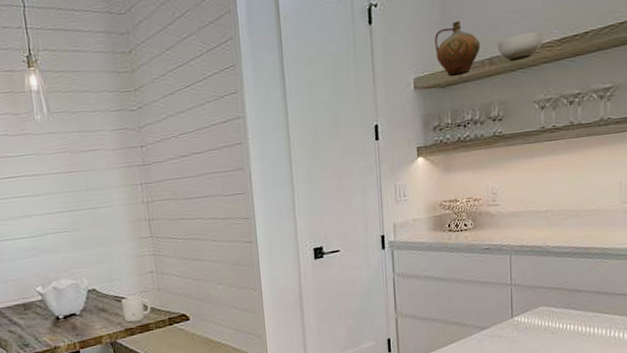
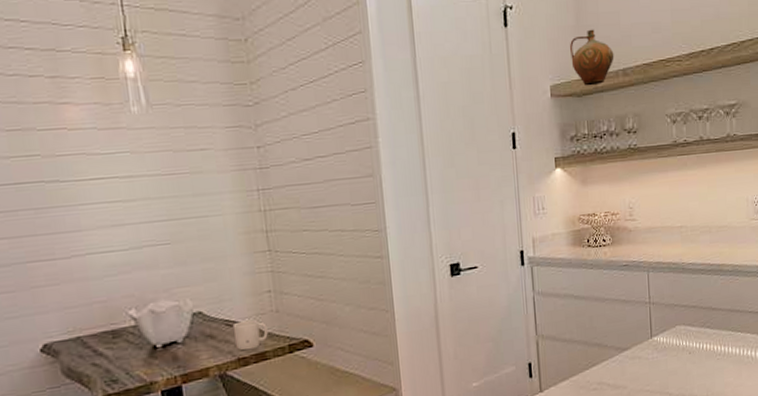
bowl: present [497,31,544,62] -> none [630,44,674,74]

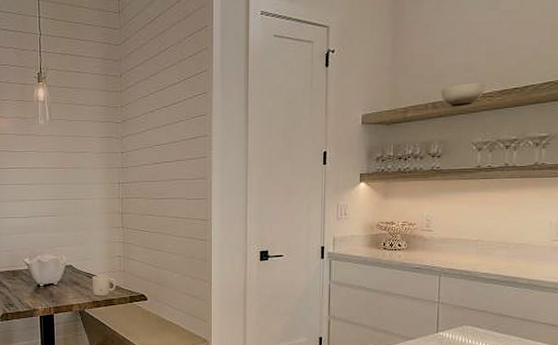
ceramic jug: present [570,29,615,86] -> none [383,68,426,116]
bowl: none [630,44,674,74] -> present [440,82,486,107]

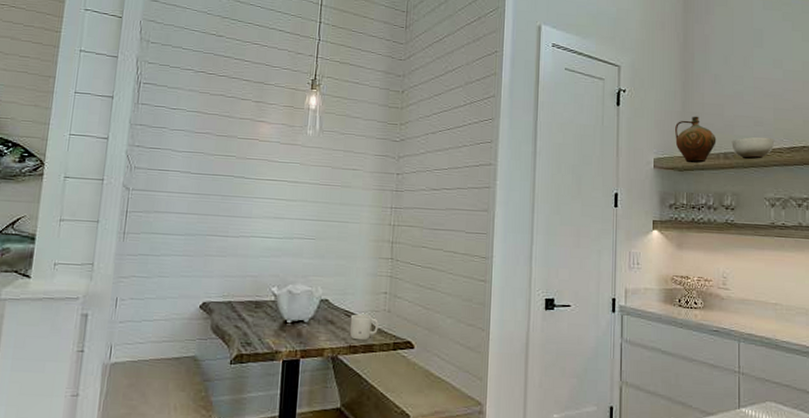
ceramic jug: none [383,68,426,116] -> present [675,116,717,164]

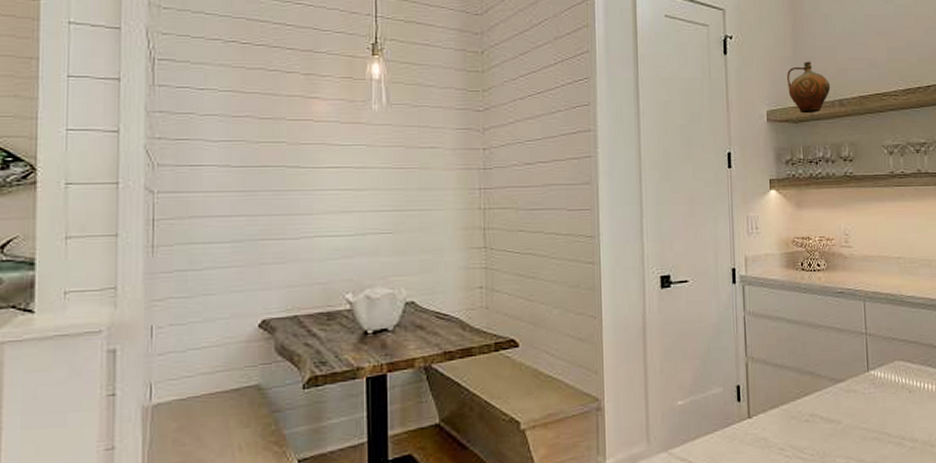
mug: present [349,313,379,341] -> none [442,314,476,345]
bowl: present [731,137,775,160] -> none [846,80,890,106]

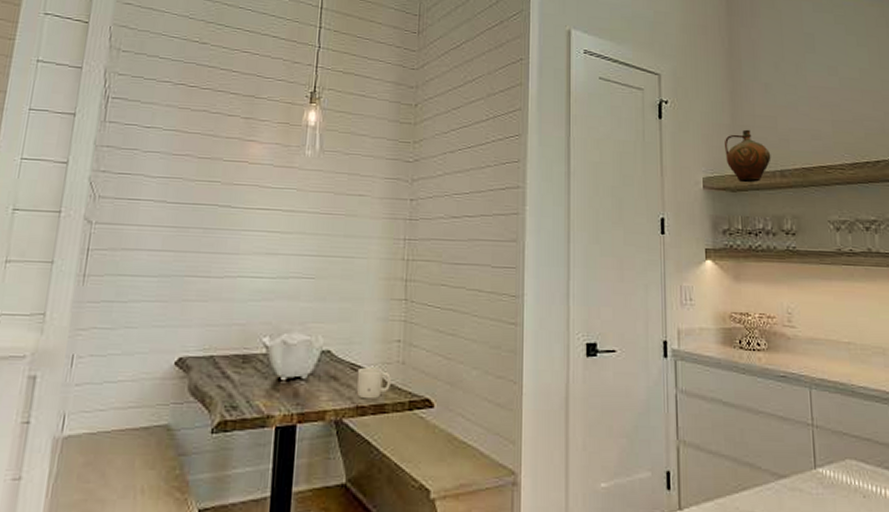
mug: none [442,314,476,345] -> present [356,367,391,400]

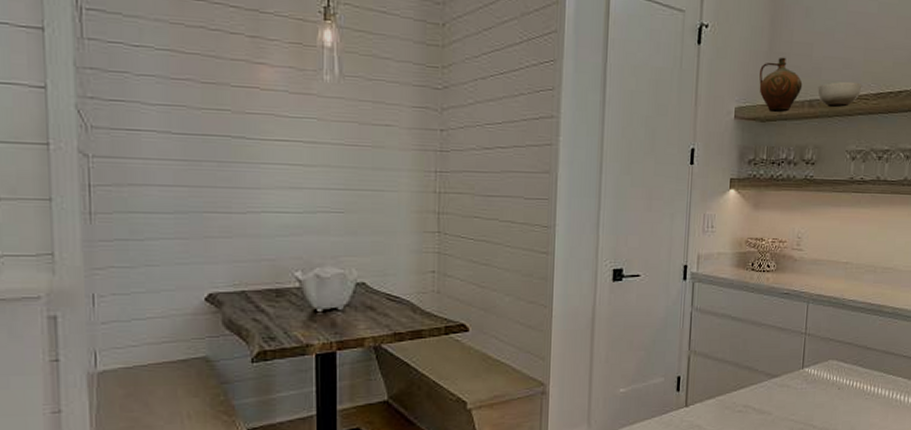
mug: present [356,367,391,400] -> none [393,297,427,326]
bowl: none [788,152,835,178] -> present [818,81,862,108]

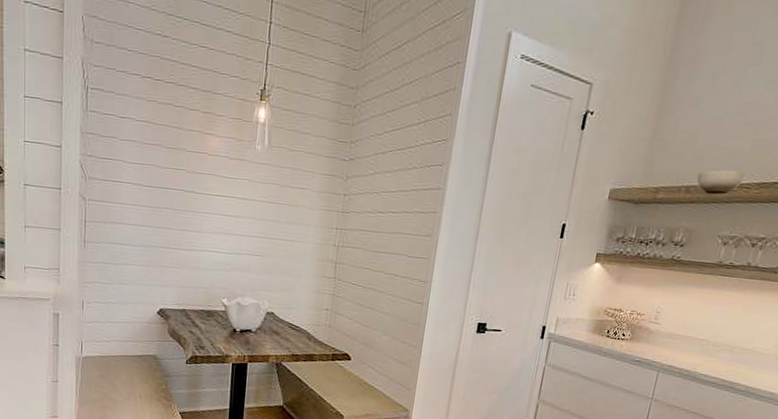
ceramic jug: present [759,57,803,113] -> none [636,144,682,197]

